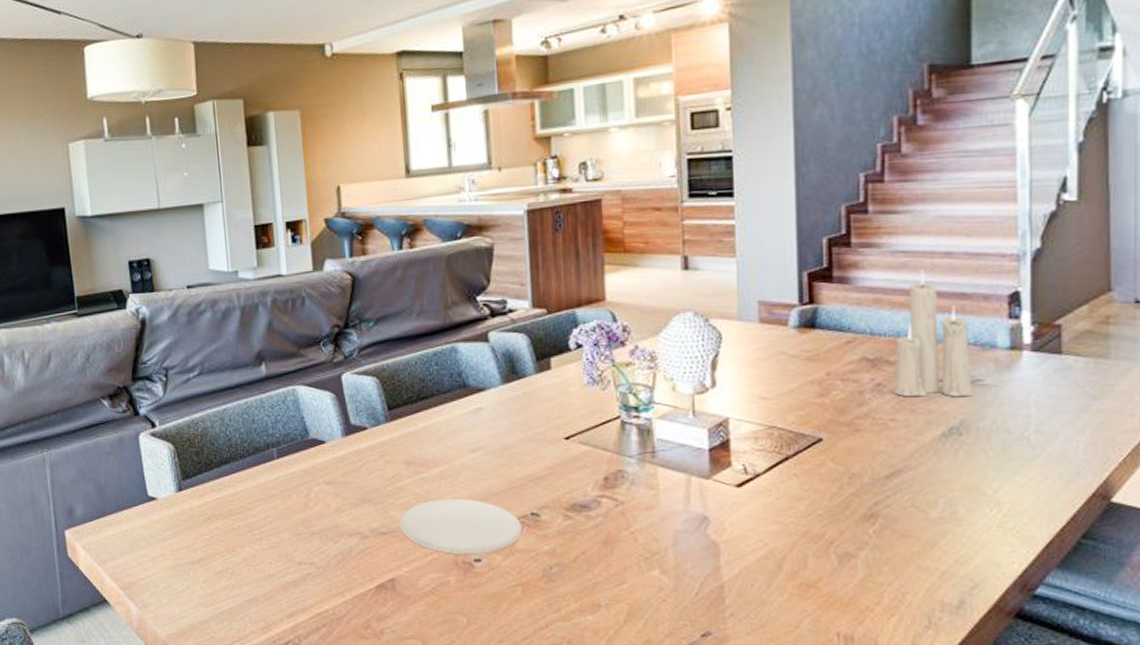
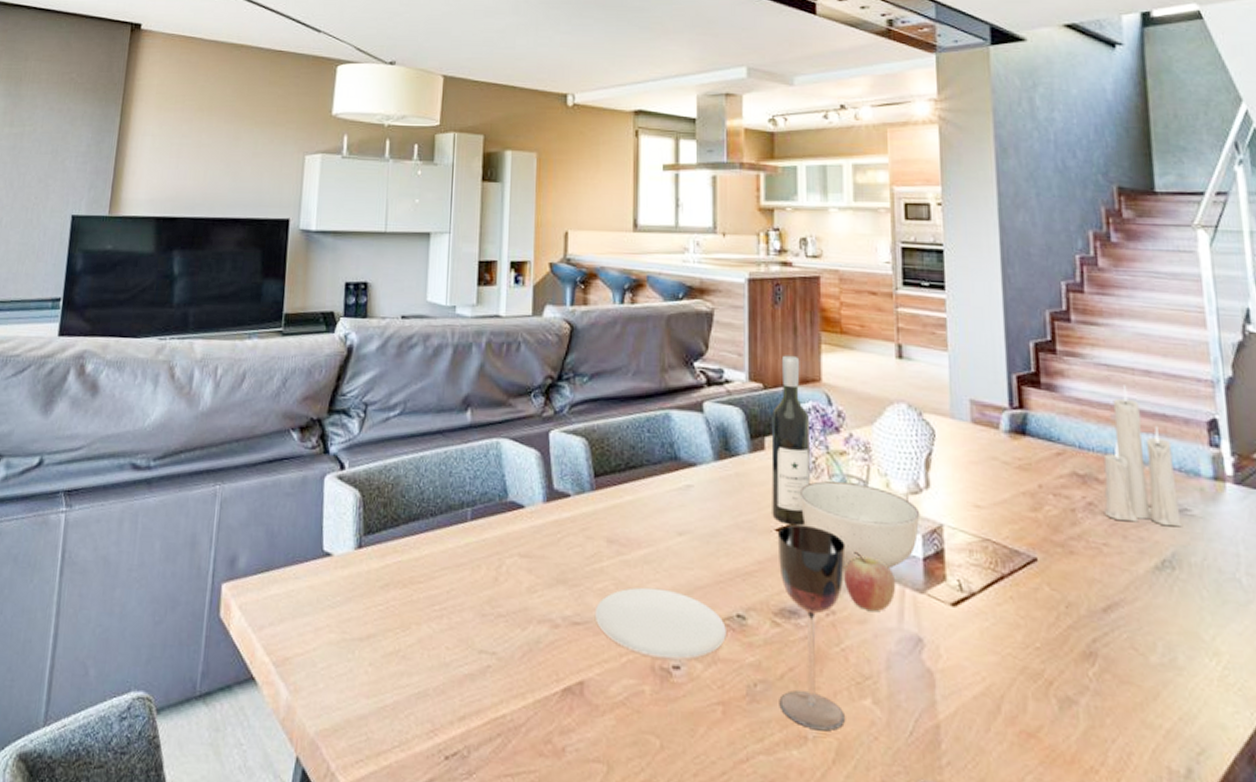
bottle: none [557,279,597,433] -> present [771,355,811,526]
wineglass: none [566,431,635,599] -> present [777,524,846,731]
bowl: none [586,389,707,465] -> present [799,480,921,569]
fruit: none [631,449,683,498] -> present [843,550,896,611]

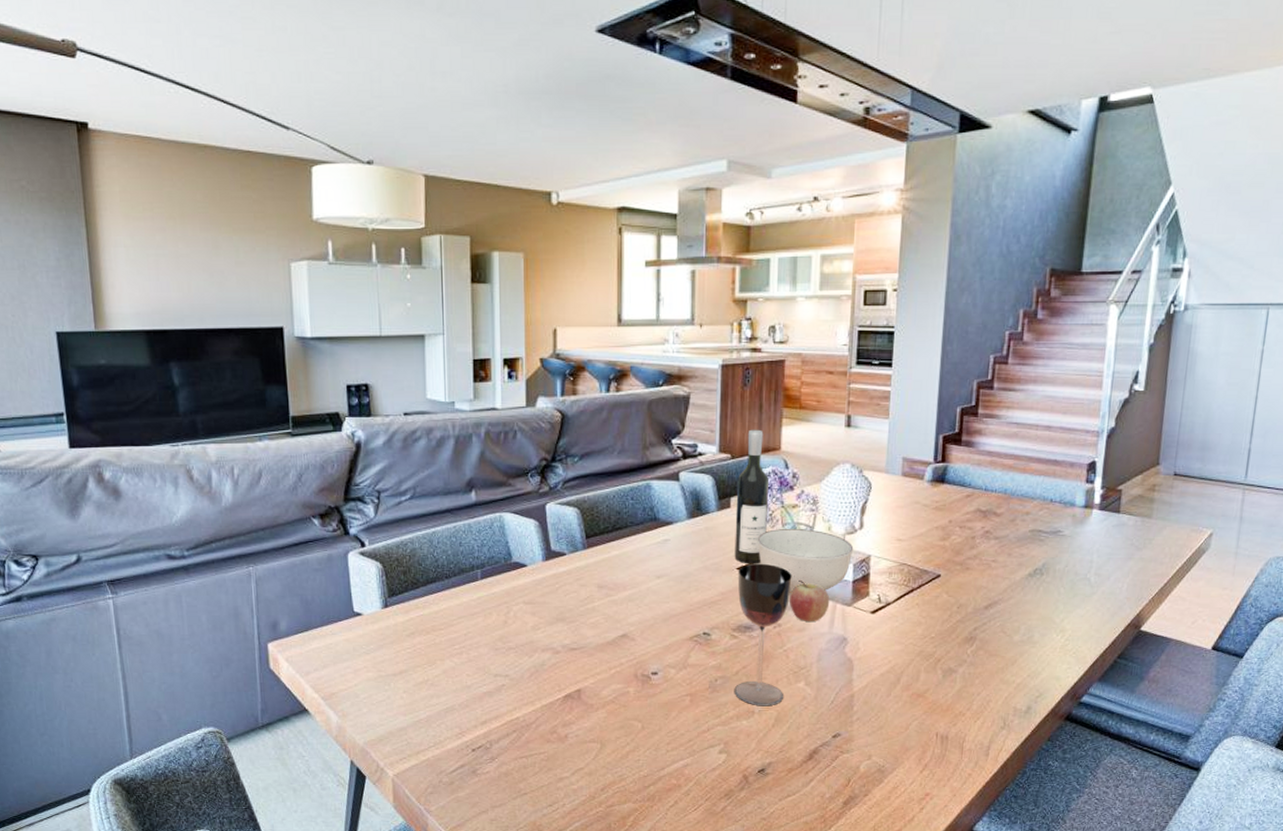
plate: present [594,587,726,661] -> none [588,619,694,668]
candle: present [1103,385,1182,527] -> none [996,439,1057,545]

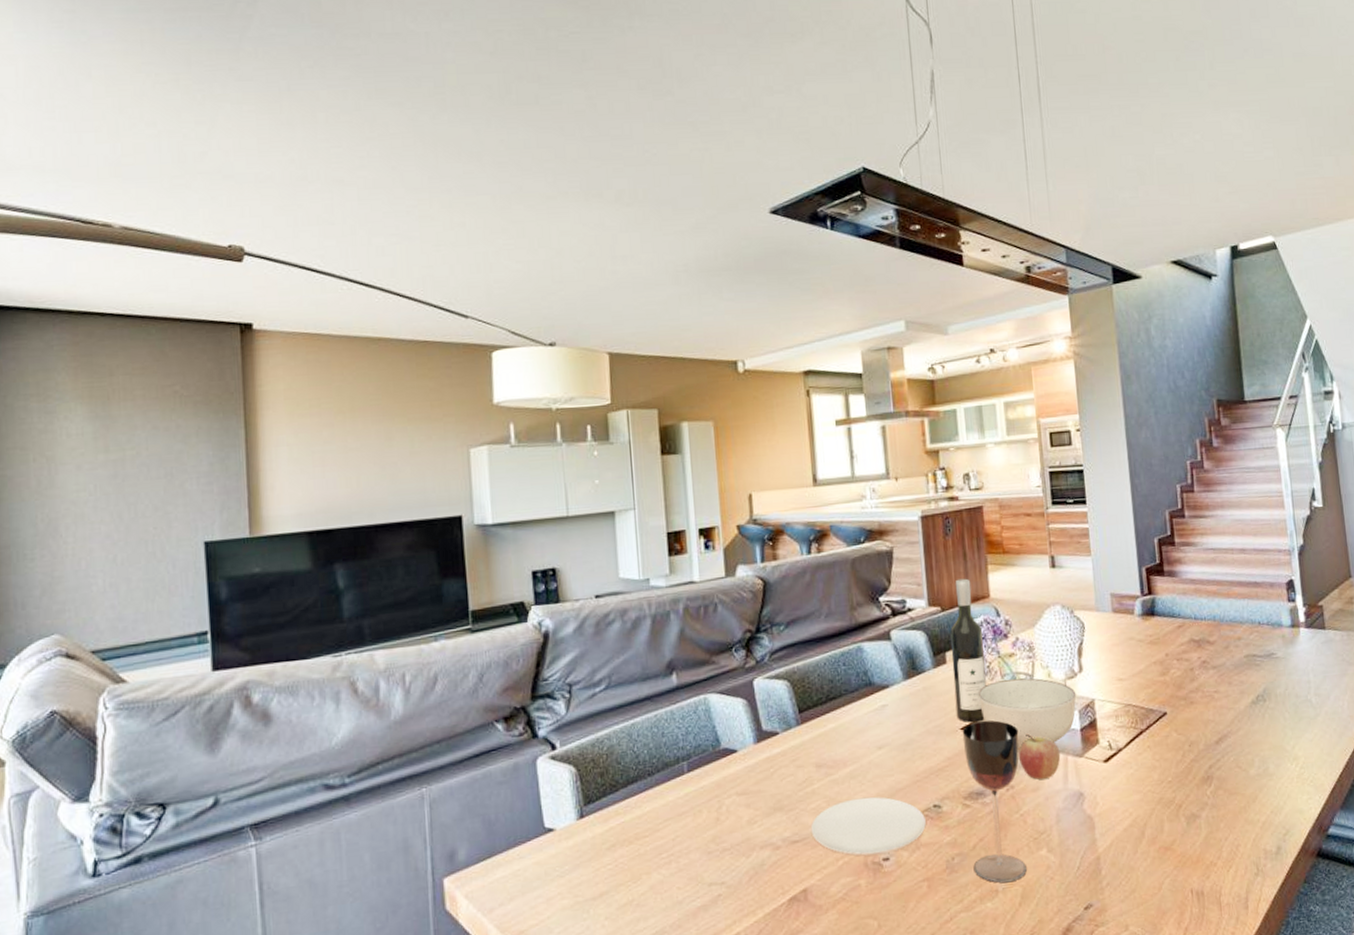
plate: none [588,619,694,668] -> present [810,796,926,856]

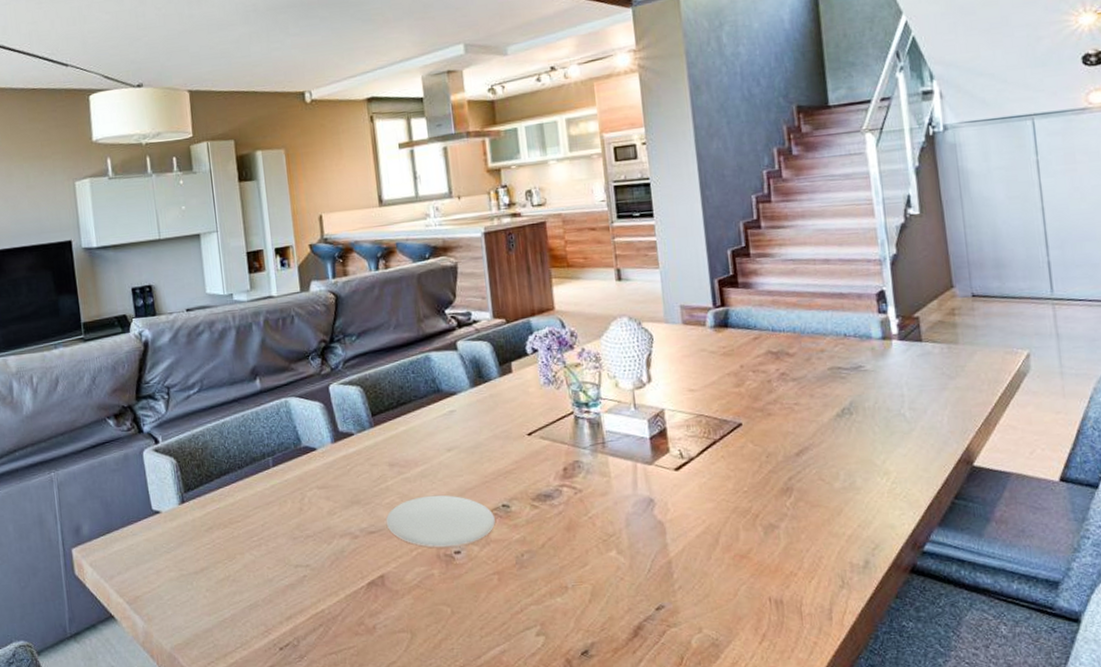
bottle: present [950,578,986,723] -> none [515,291,553,429]
wineglass: present [962,720,1027,883] -> none [529,426,596,581]
bowl: present [977,678,1077,750] -> none [544,387,645,456]
fruit: present [1018,733,1061,780] -> none [585,440,630,485]

